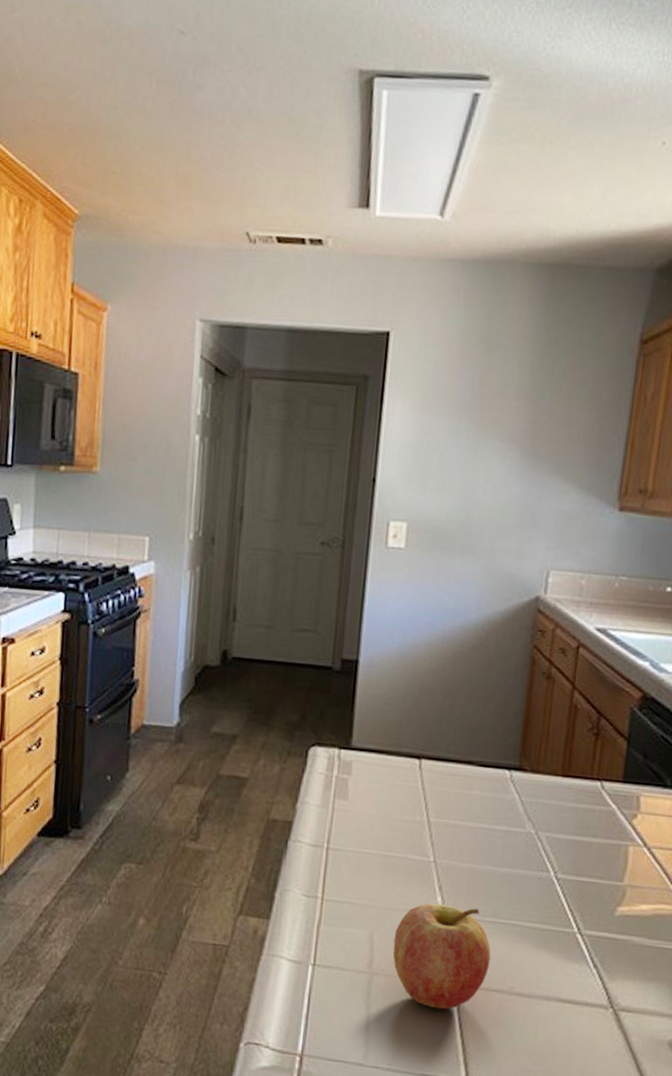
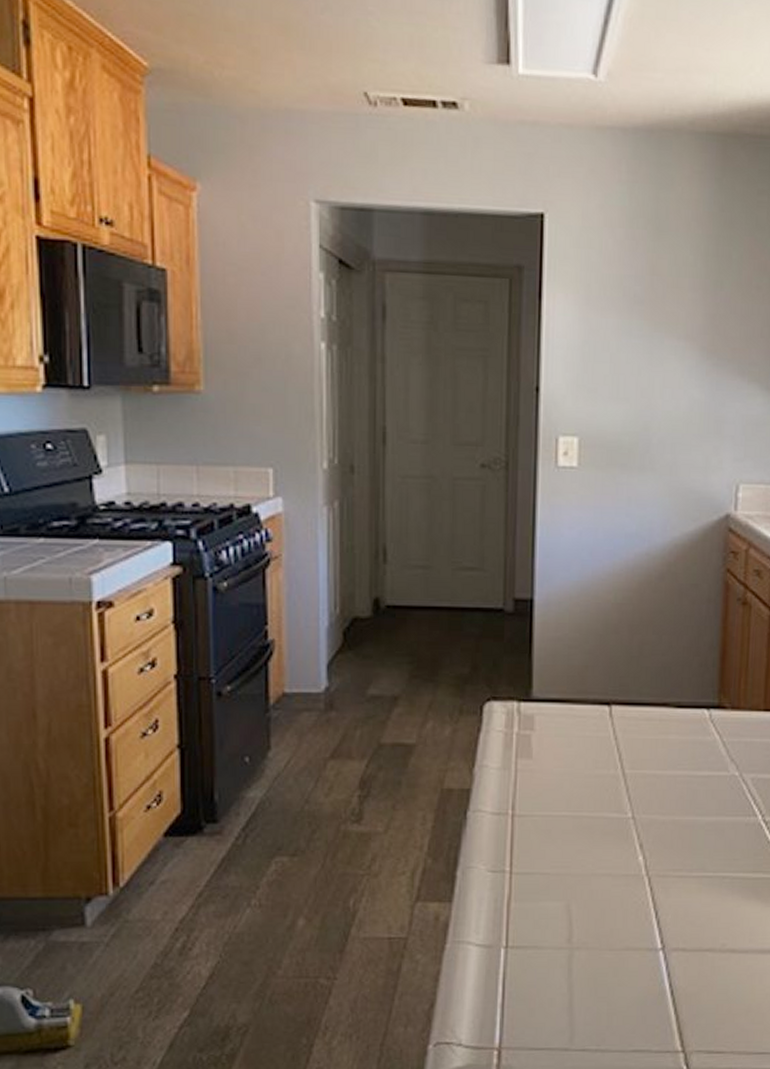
fruit: present [393,903,491,1010] -> none [593,863,700,978]

